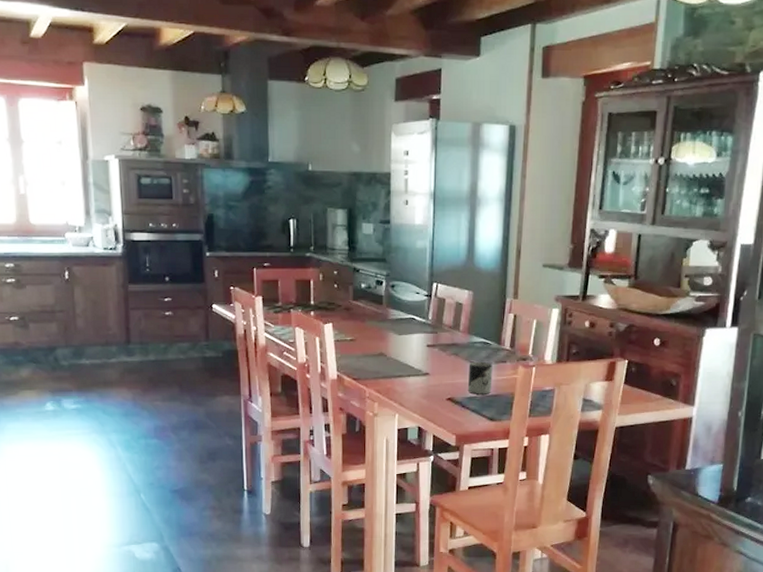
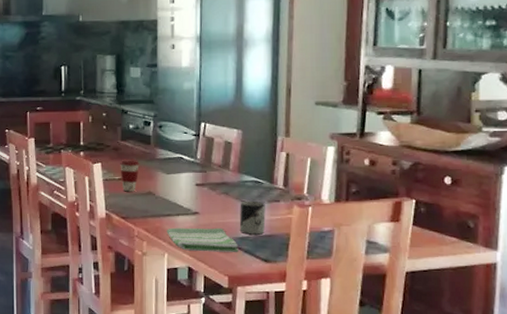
coffee cup: none [351,319,371,353] -> present [120,159,139,192]
dish towel: none [398,388,466,412] -> present [167,227,239,252]

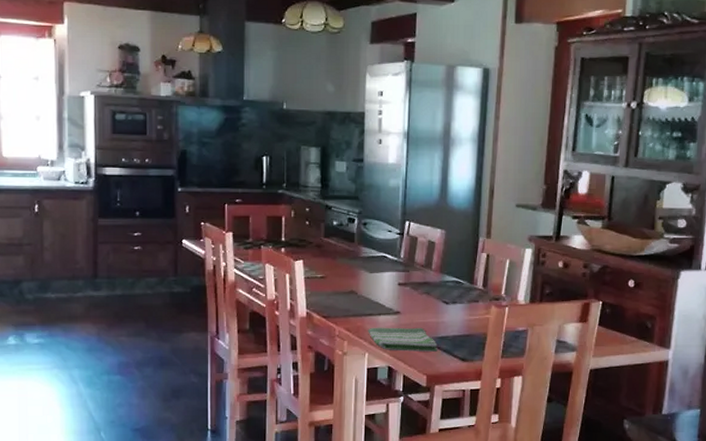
coffee cup: present [120,159,139,192] -> none [322,256,342,291]
cup: present [239,201,266,236] -> none [439,301,465,335]

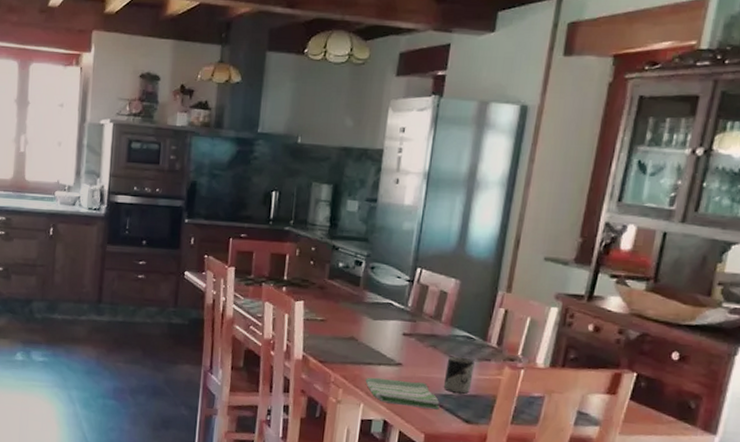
cup: none [439,301,465,335] -> present [443,356,475,394]

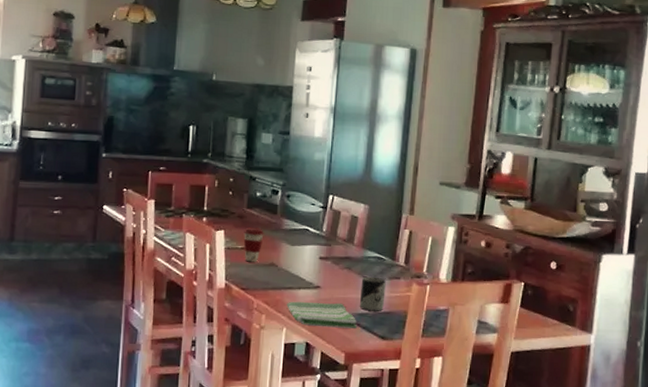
coffee cup: none [323,299,345,335] -> present [243,227,264,262]

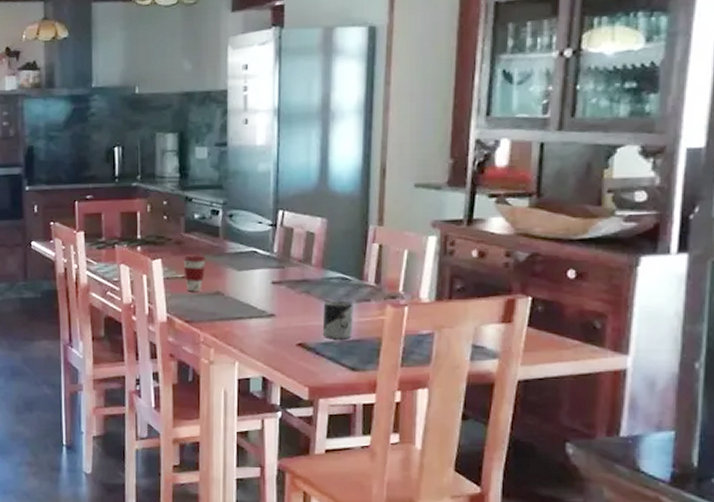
dish towel: present [287,301,357,328] -> none [237,332,321,360]

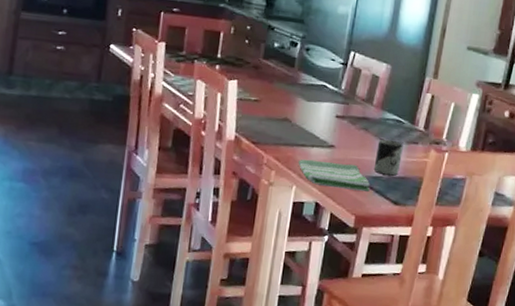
coffee cup: present [183,253,206,292] -> none [257,79,280,116]
dish towel: none [237,332,321,360] -> present [298,159,370,192]

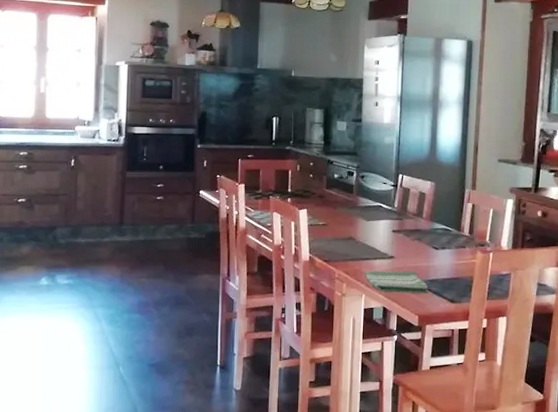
cup: present [373,139,403,176] -> none [429,246,453,278]

